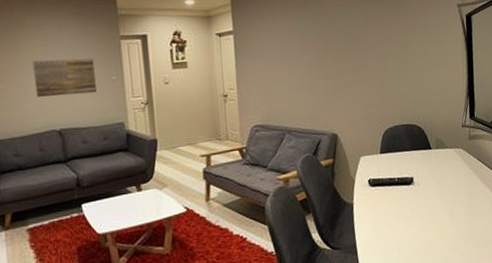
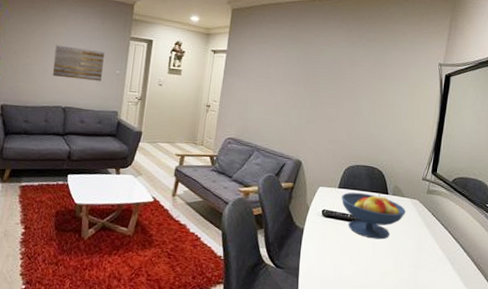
fruit bowl: none [384,151,452,198] -> present [341,192,406,240]

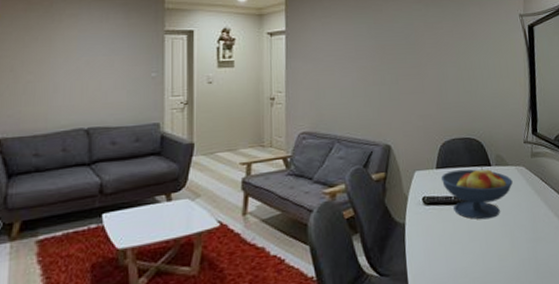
wall art: present [52,45,105,81] -> none [66,52,134,92]

